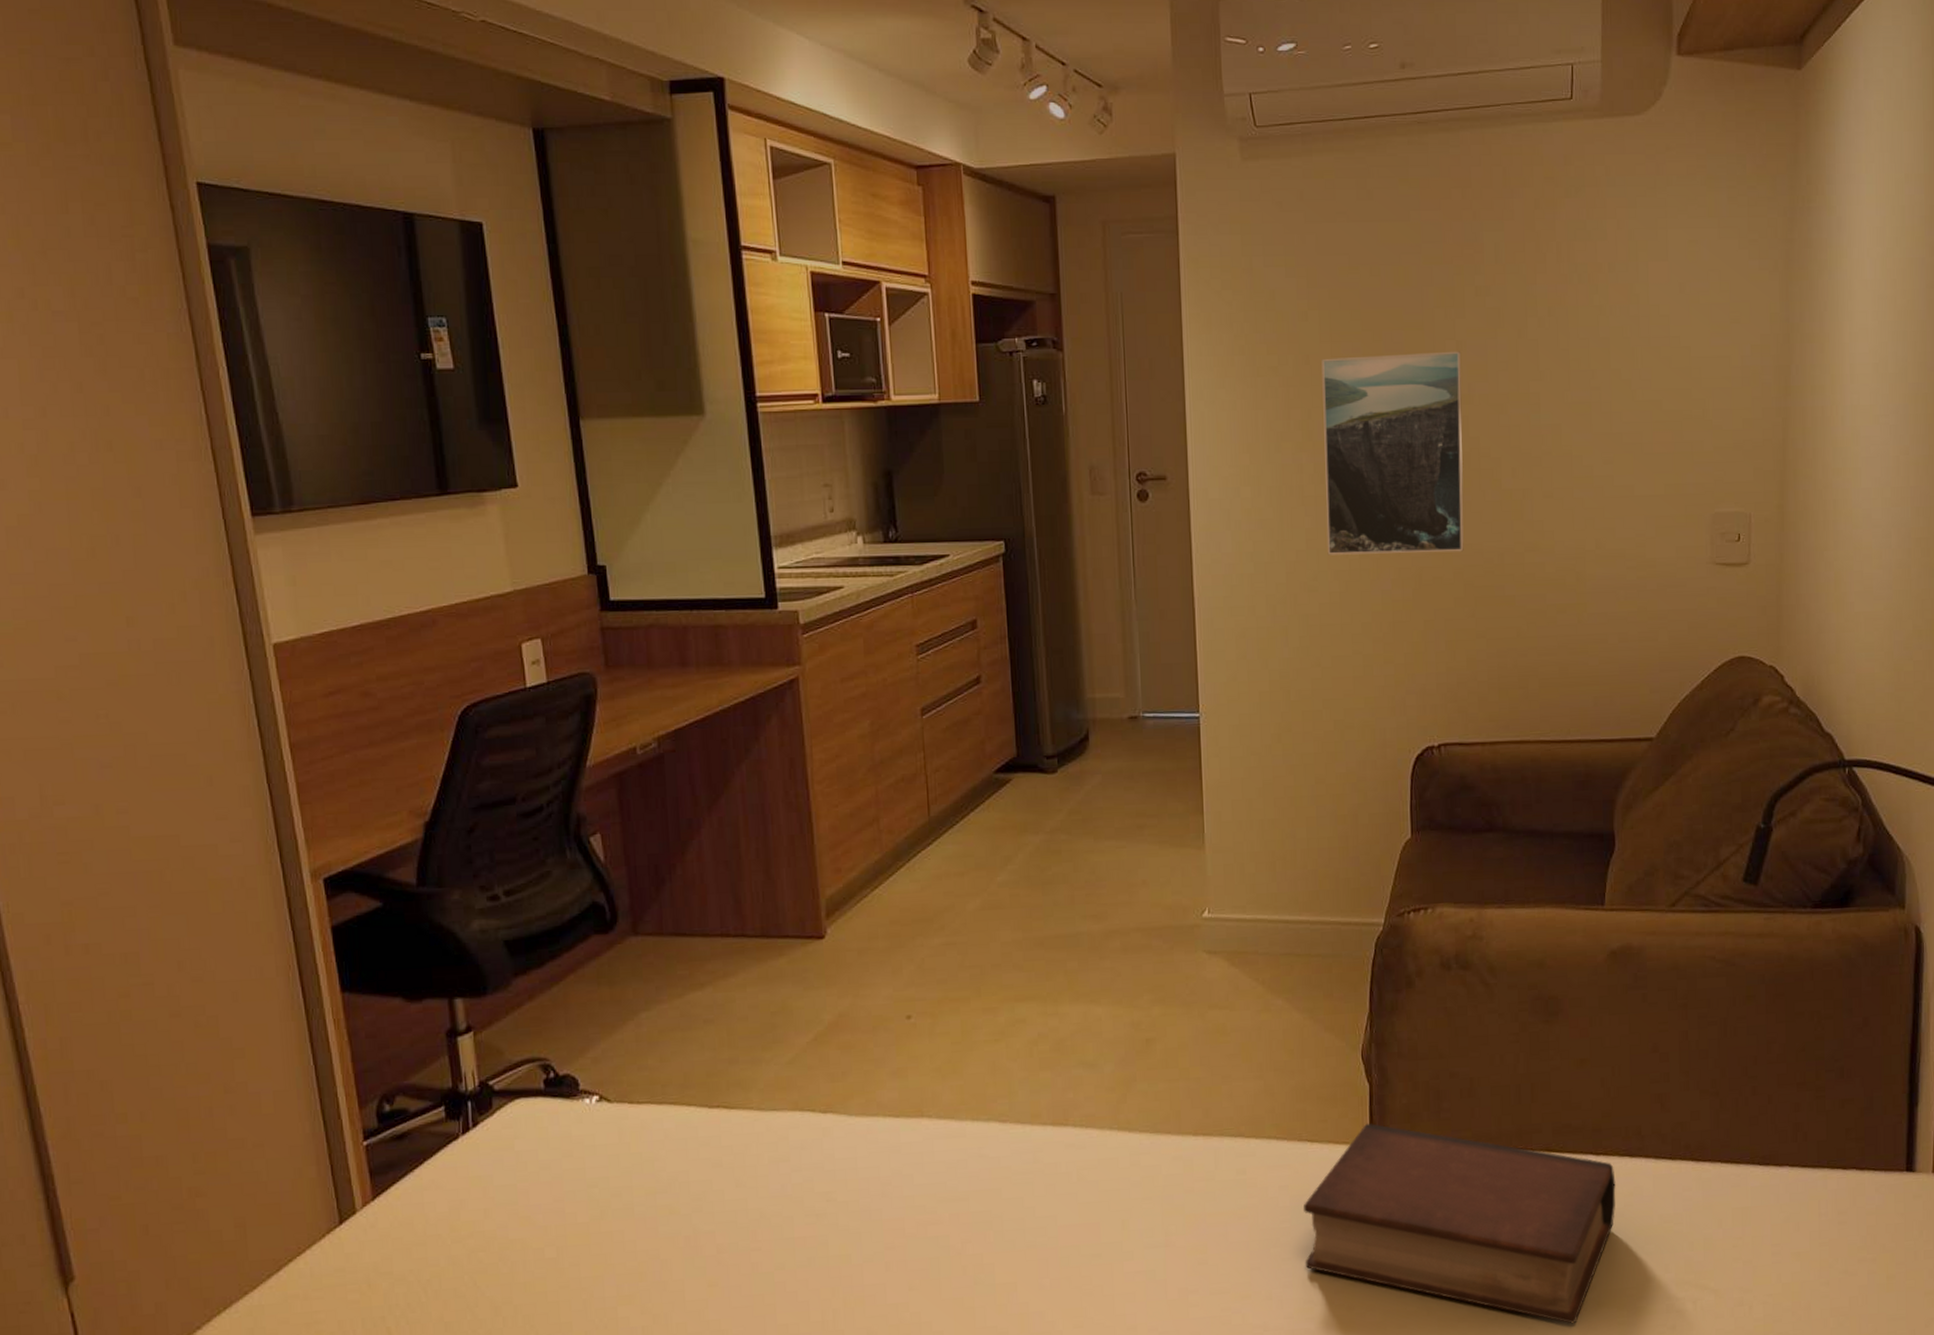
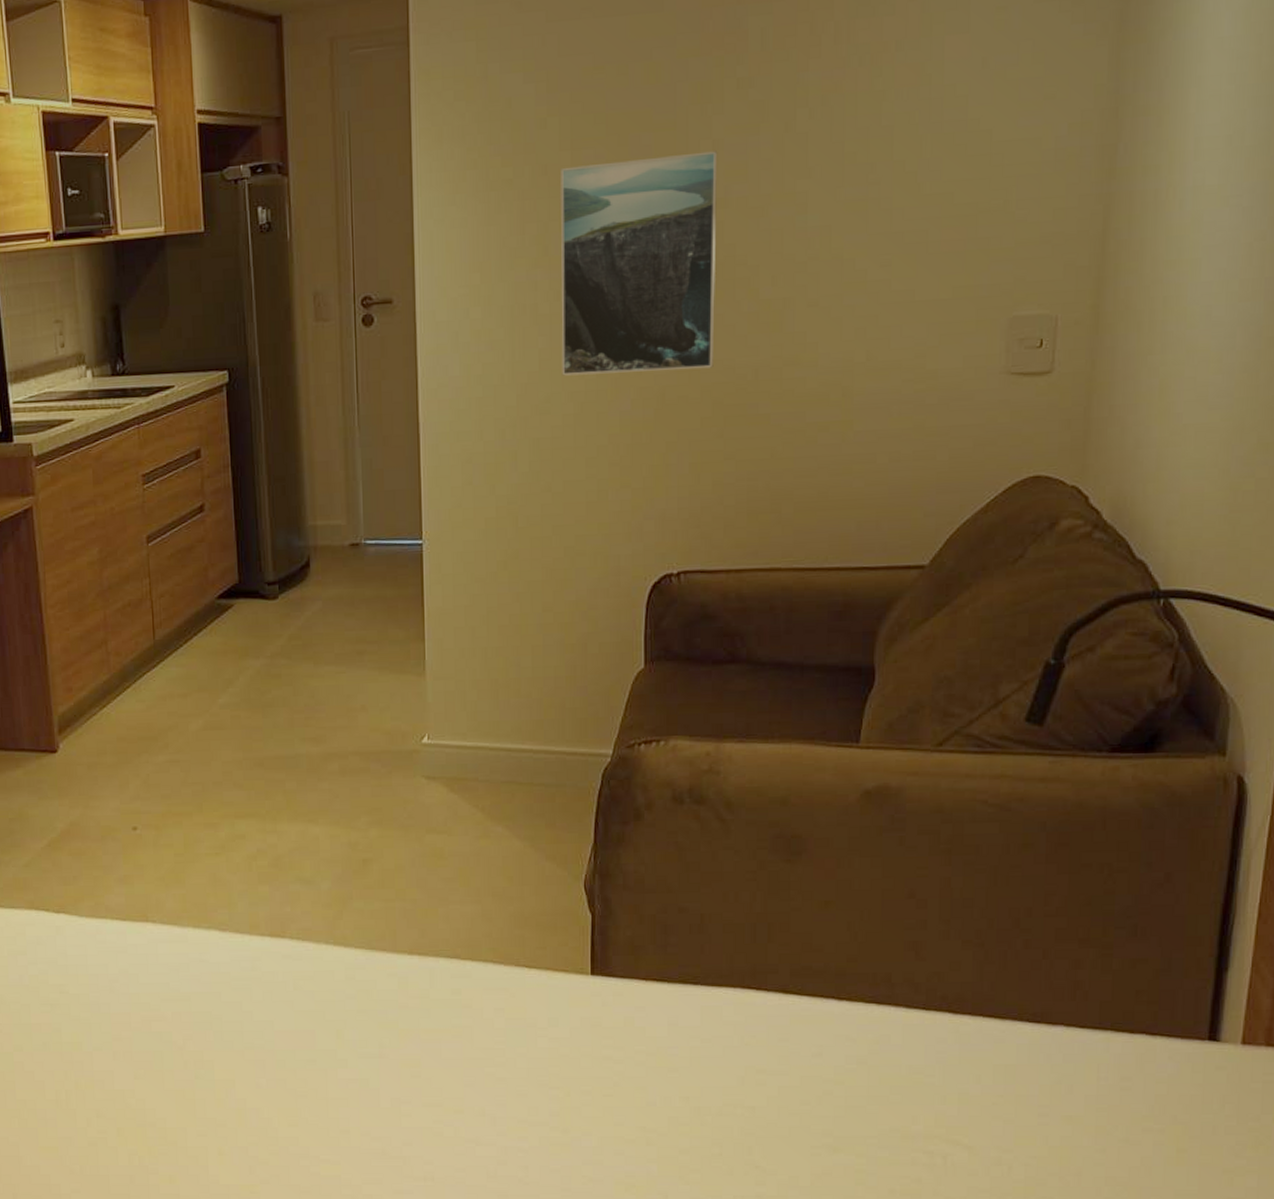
book: present [1303,1123,1616,1324] -> none [518,952,860,1167]

